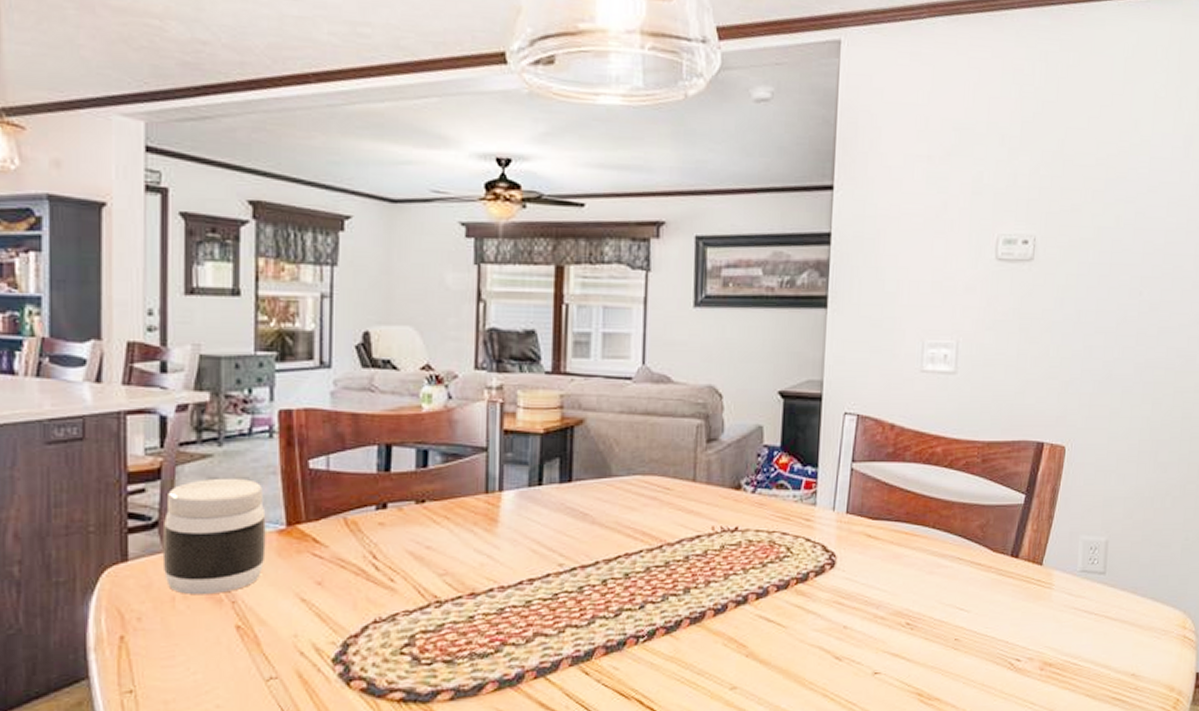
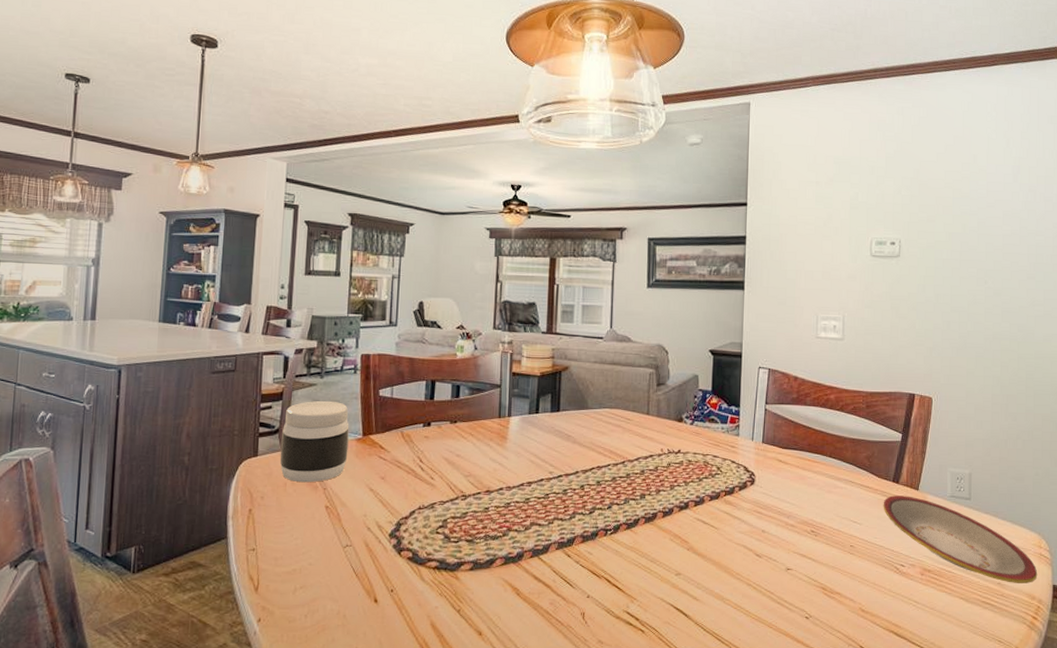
plate: none [997,573,1180,674] -> present [883,495,1038,583]

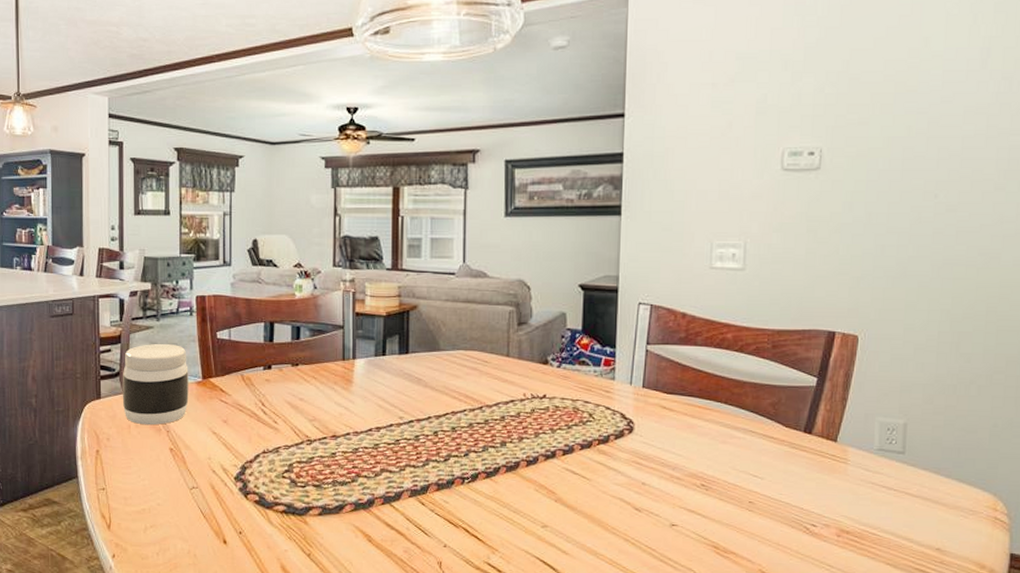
plate: present [883,495,1038,583] -> none [791,447,991,551]

